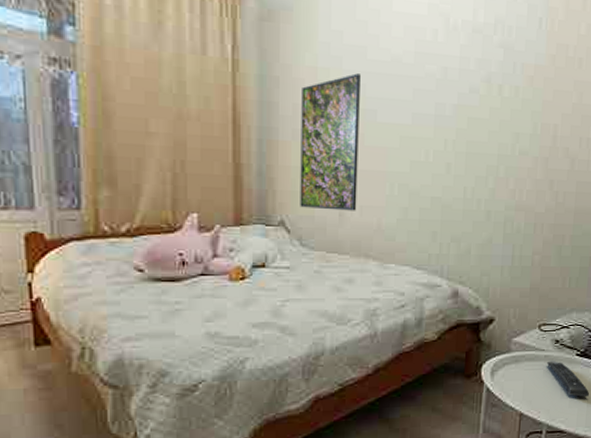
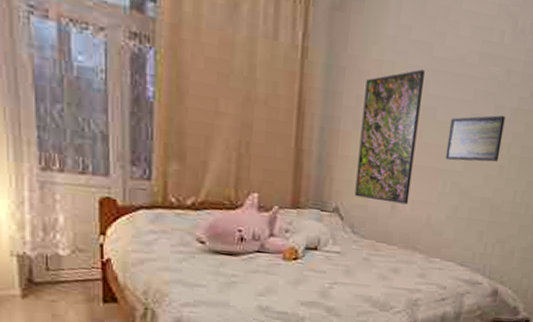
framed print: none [390,112,447,162] -> present [445,115,506,162]

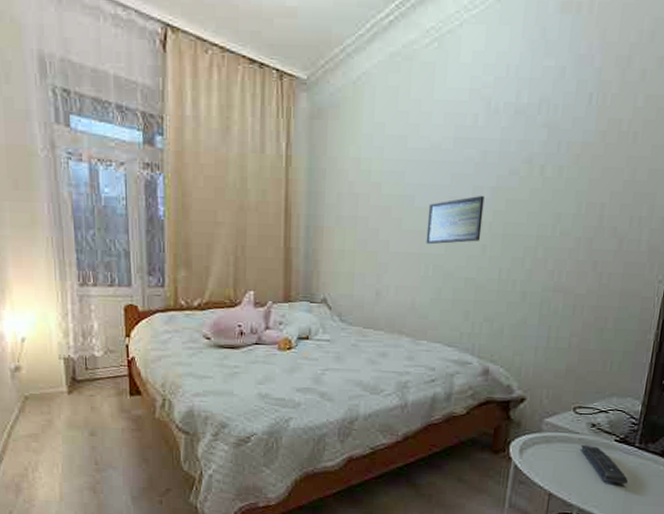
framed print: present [354,69,425,205] -> none [340,162,400,291]

